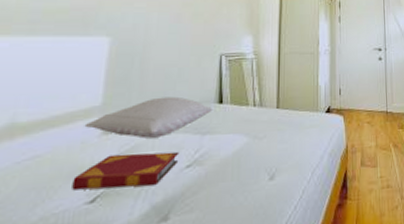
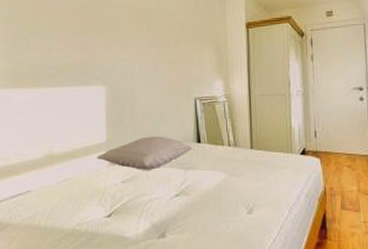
hardback book: present [72,151,180,191] -> none [94,181,169,209]

